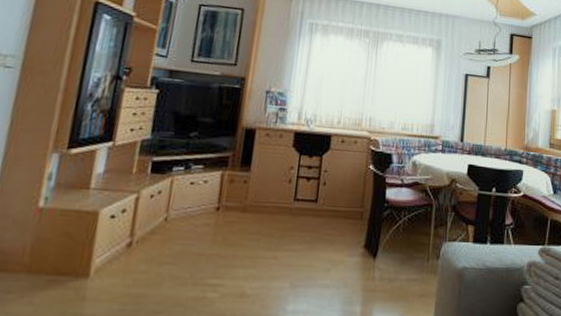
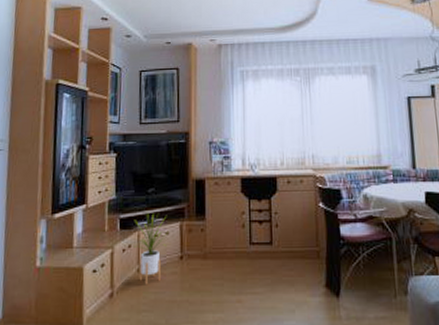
house plant: none [163,155,208,236] -> present [133,210,168,285]

